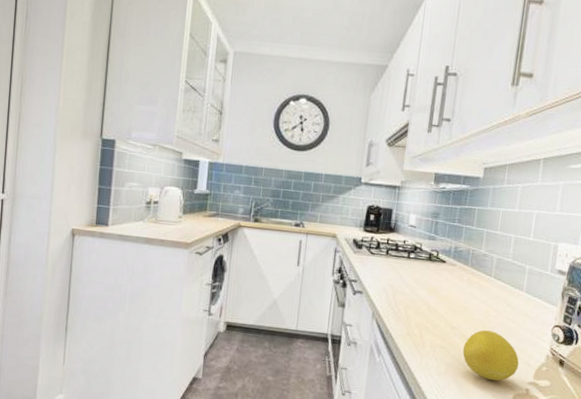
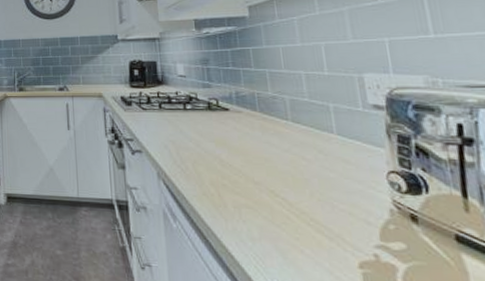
lemon: present [462,330,520,381] -> none [274,183,356,246]

